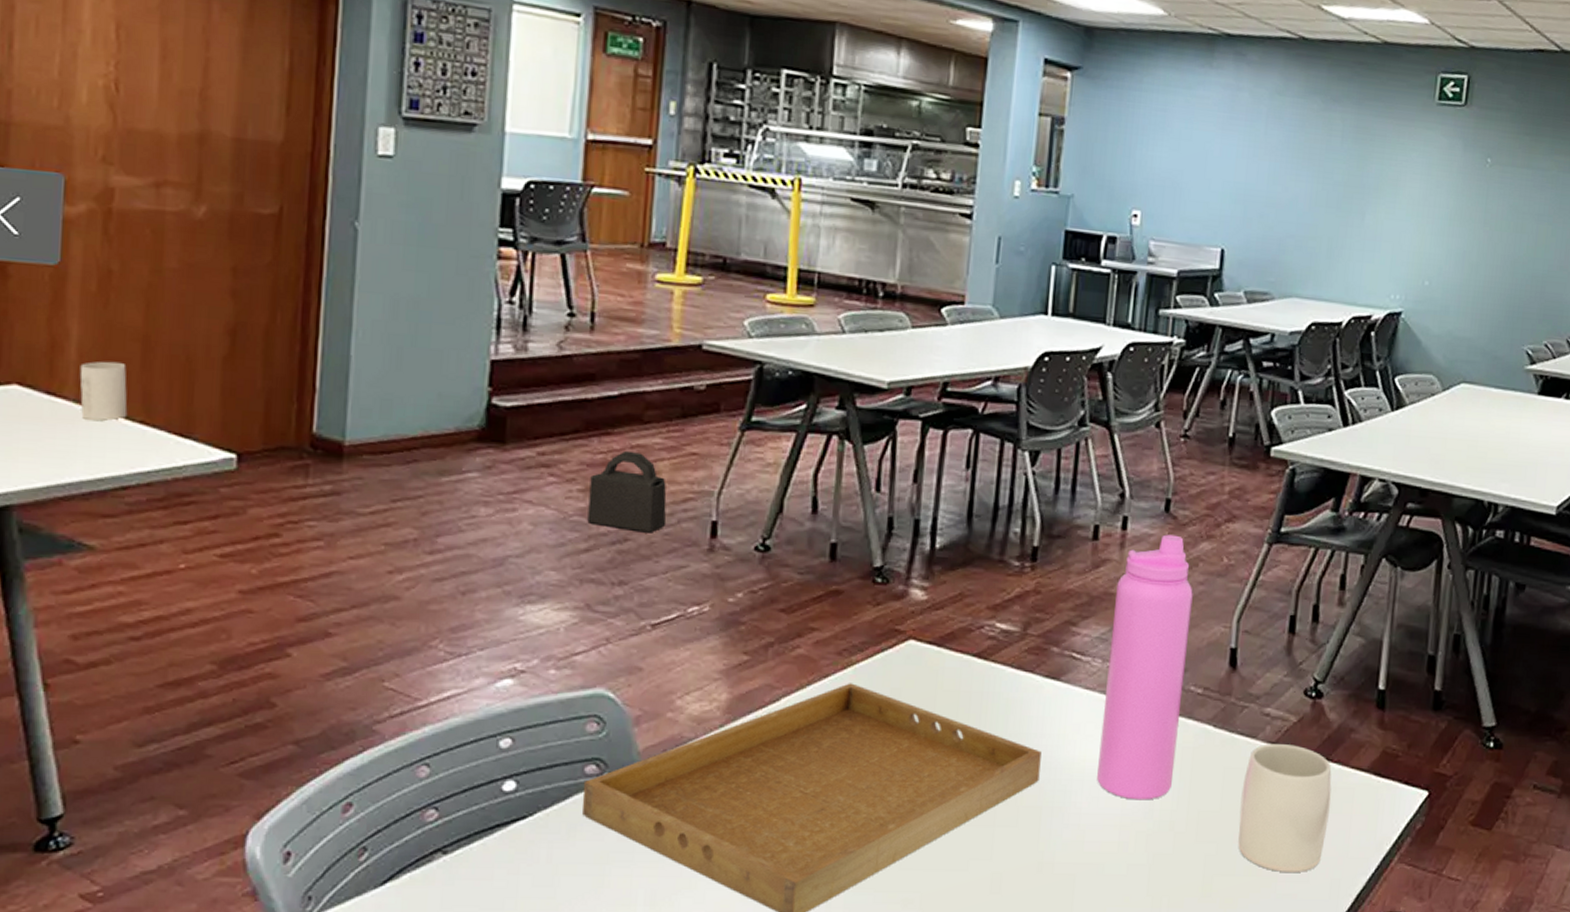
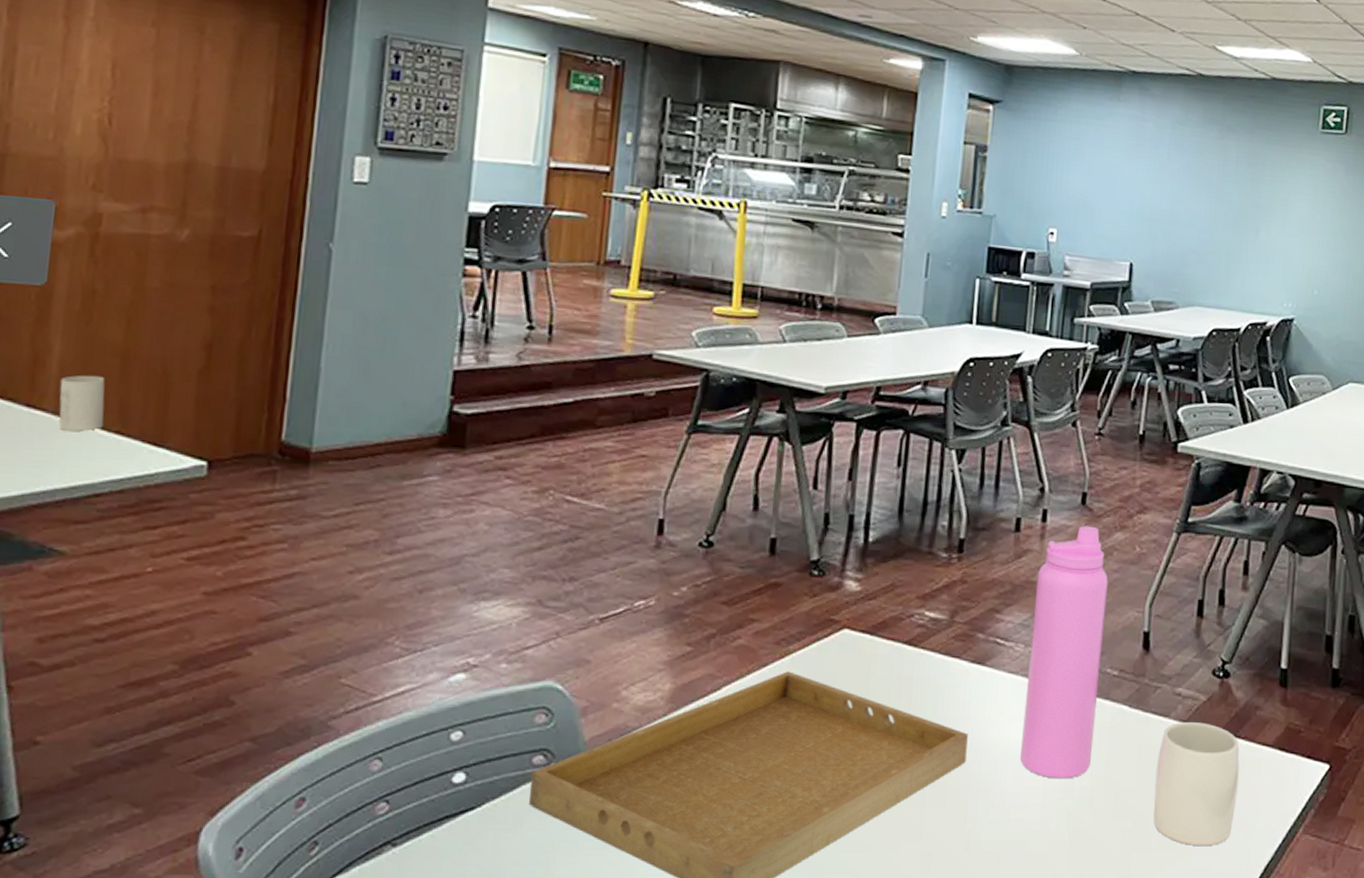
handbag: present [587,450,667,533] -> none [541,453,617,531]

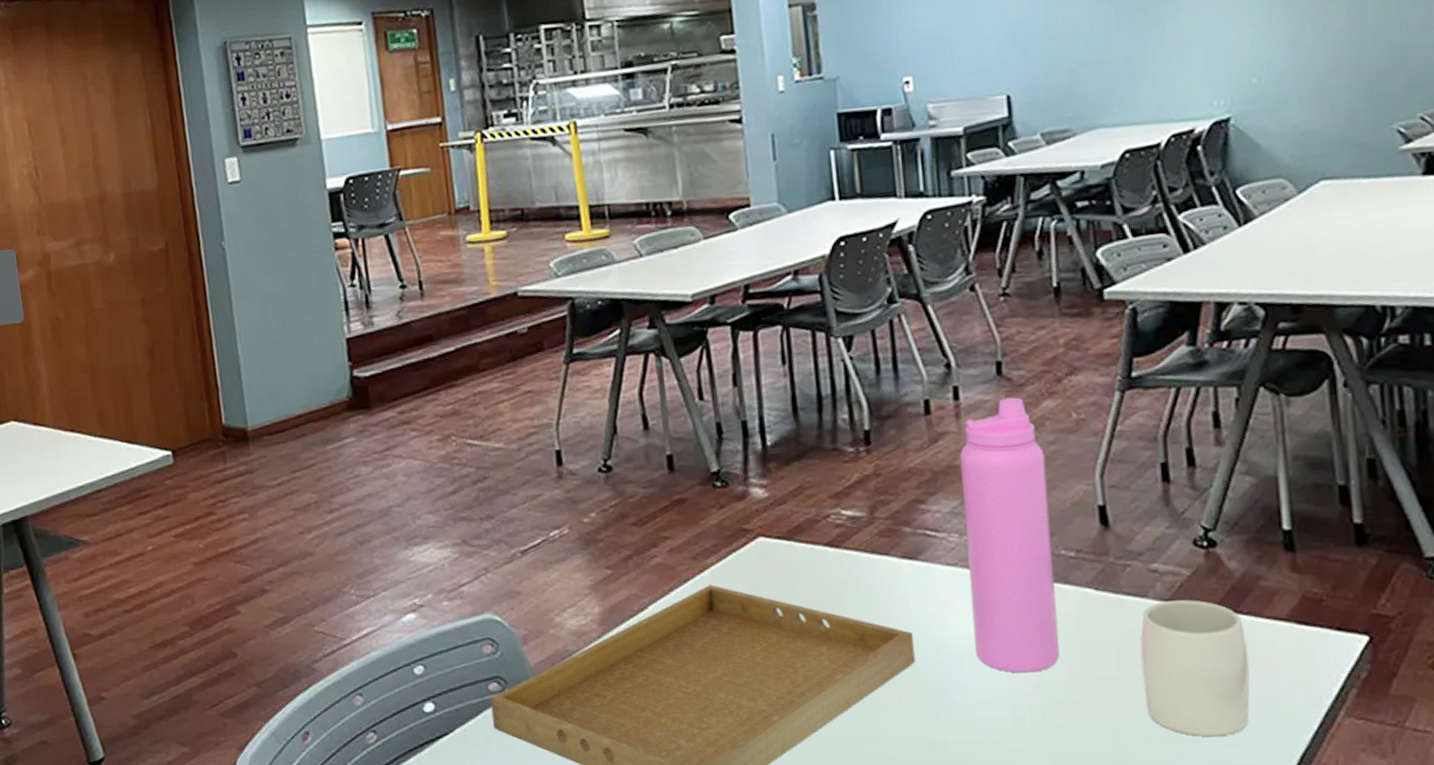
cup: present [58,375,105,432] -> none [52,391,91,441]

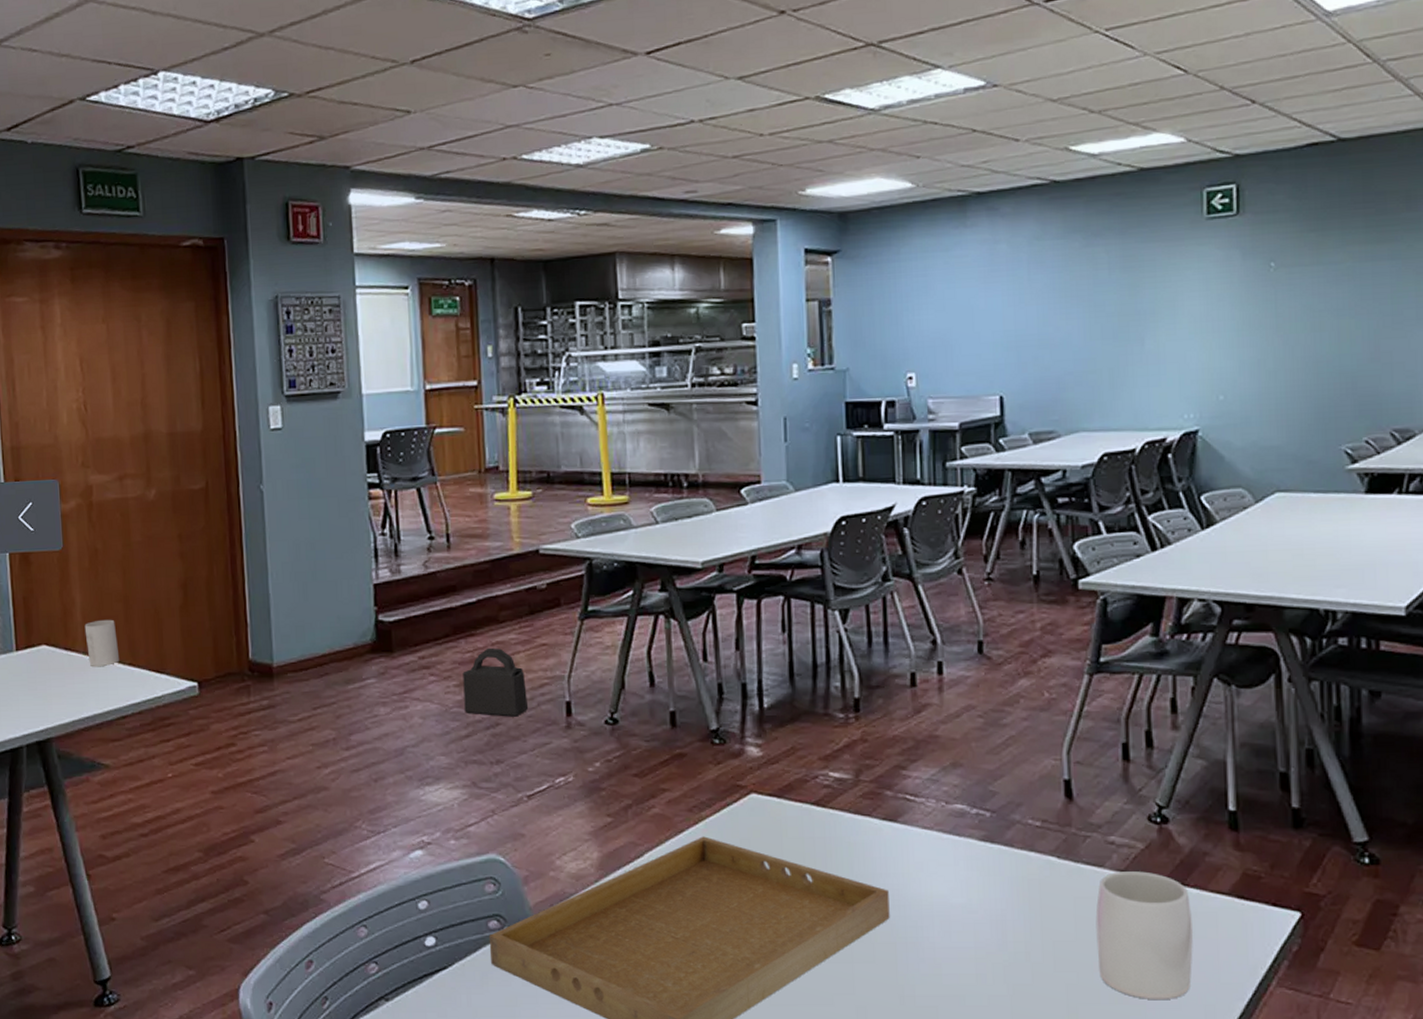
cup: none [52,391,91,441] -> present [84,619,120,667]
handbag: none [445,398,517,470] -> present [462,647,529,717]
water bottle: present [959,397,1060,673] -> none [940,675,1023,933]

